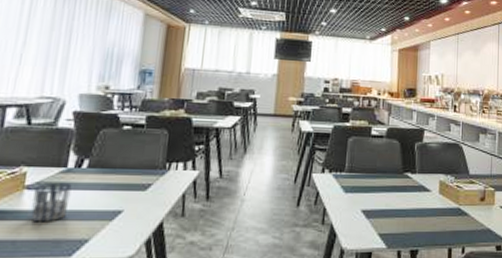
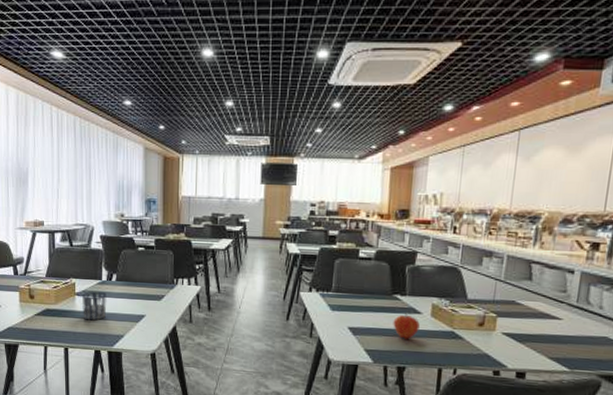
fruit: none [405,191,429,219] -> present [393,313,420,339]

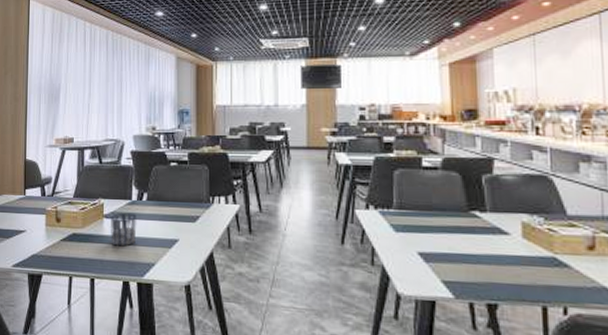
fruit: present [393,313,420,339] -> none [474,234,509,268]

